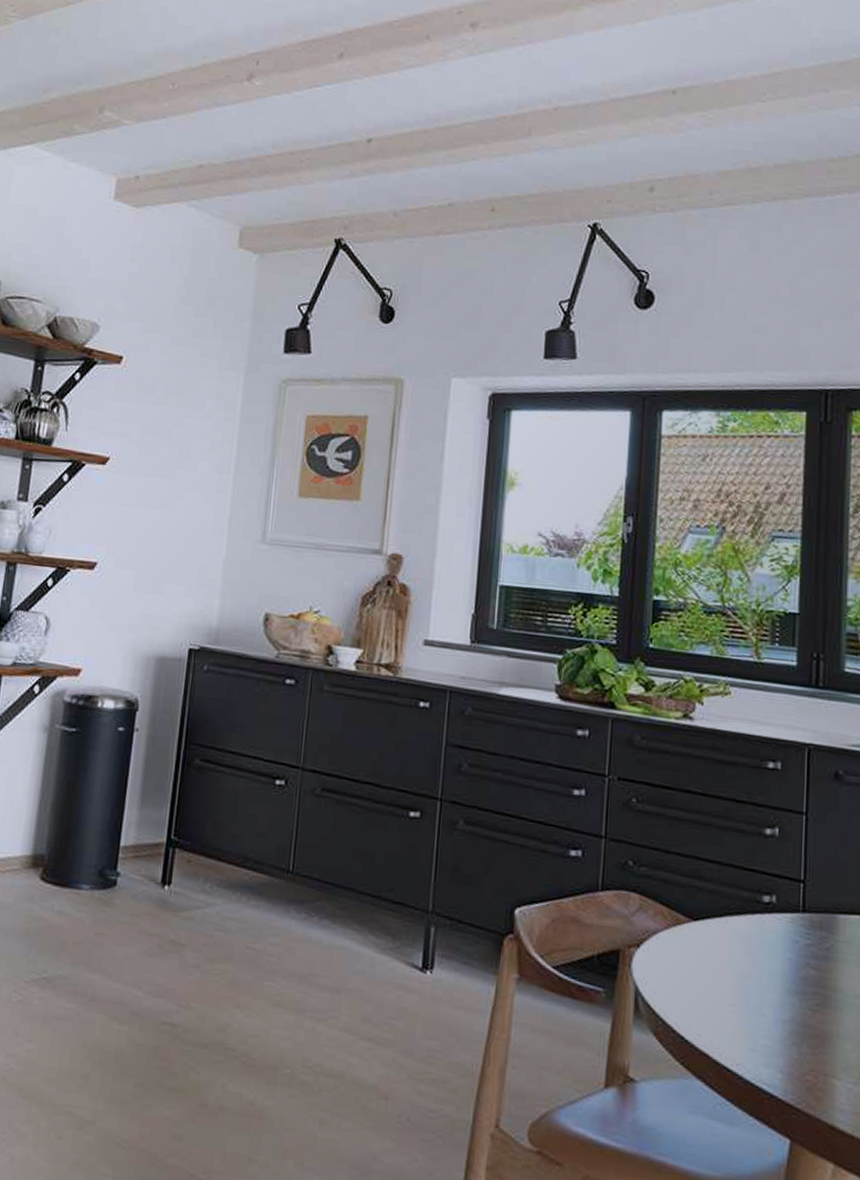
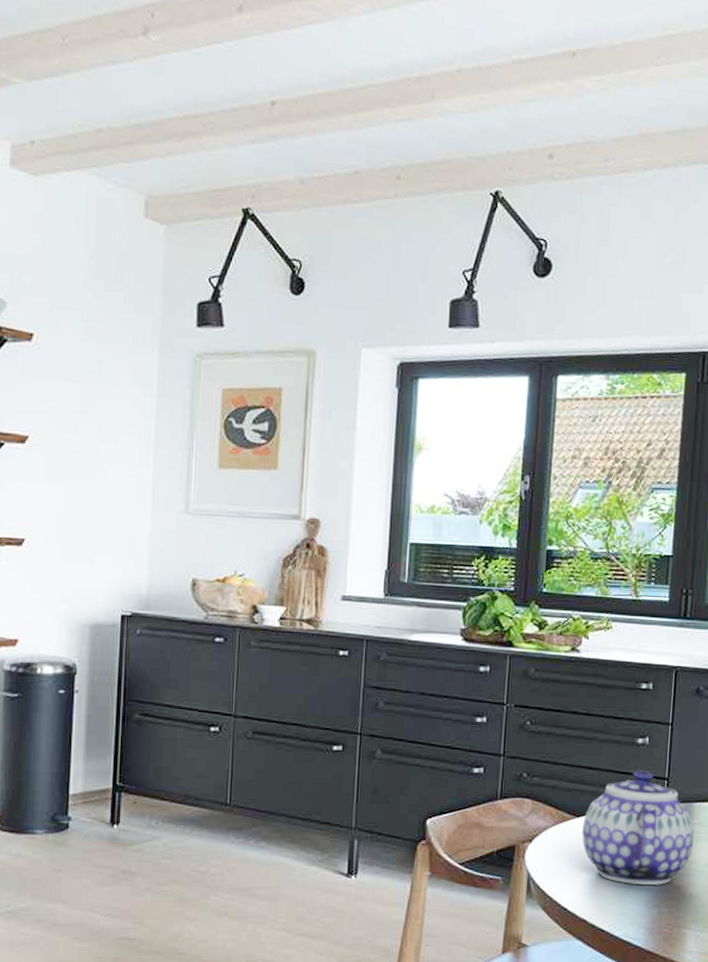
teapot: none [700,867,840,1017] -> present [582,770,694,885]

